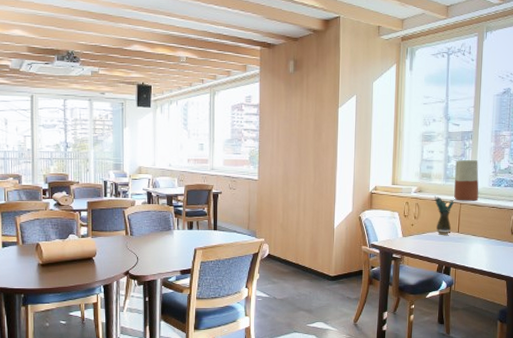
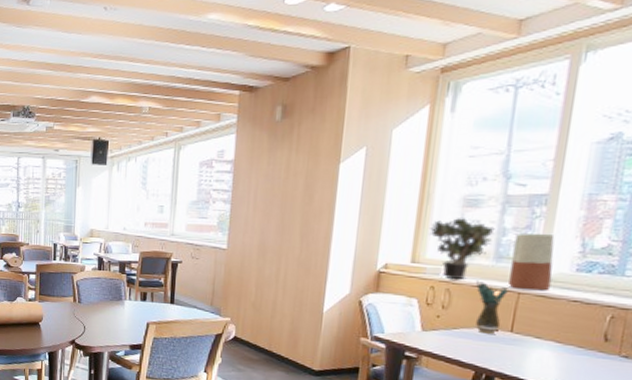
potted plant: none [402,150,443,196] -> present [429,218,495,280]

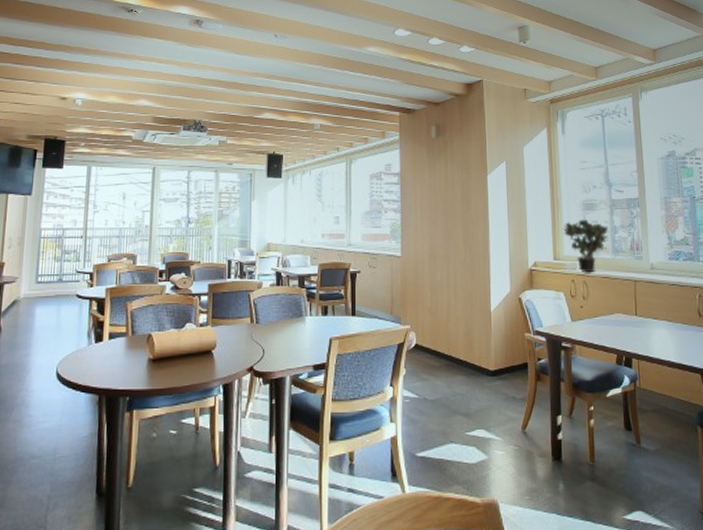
vase: present [476,280,508,334] -> none [604,272,628,319]
vase: present [508,233,555,291] -> none [624,231,655,278]

